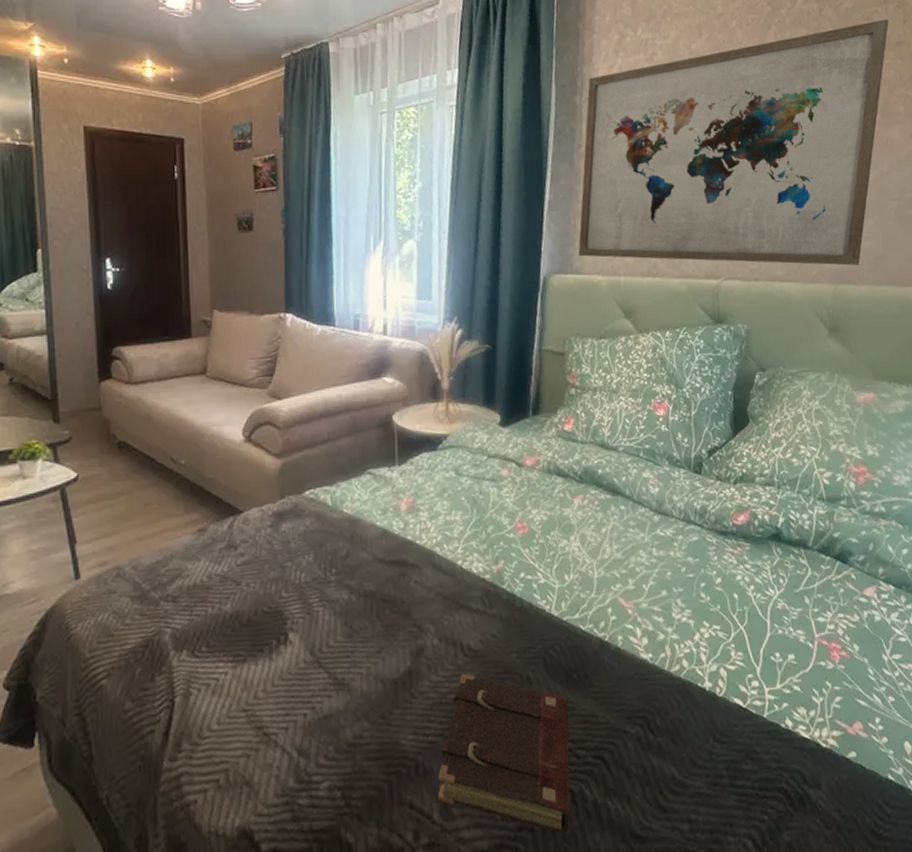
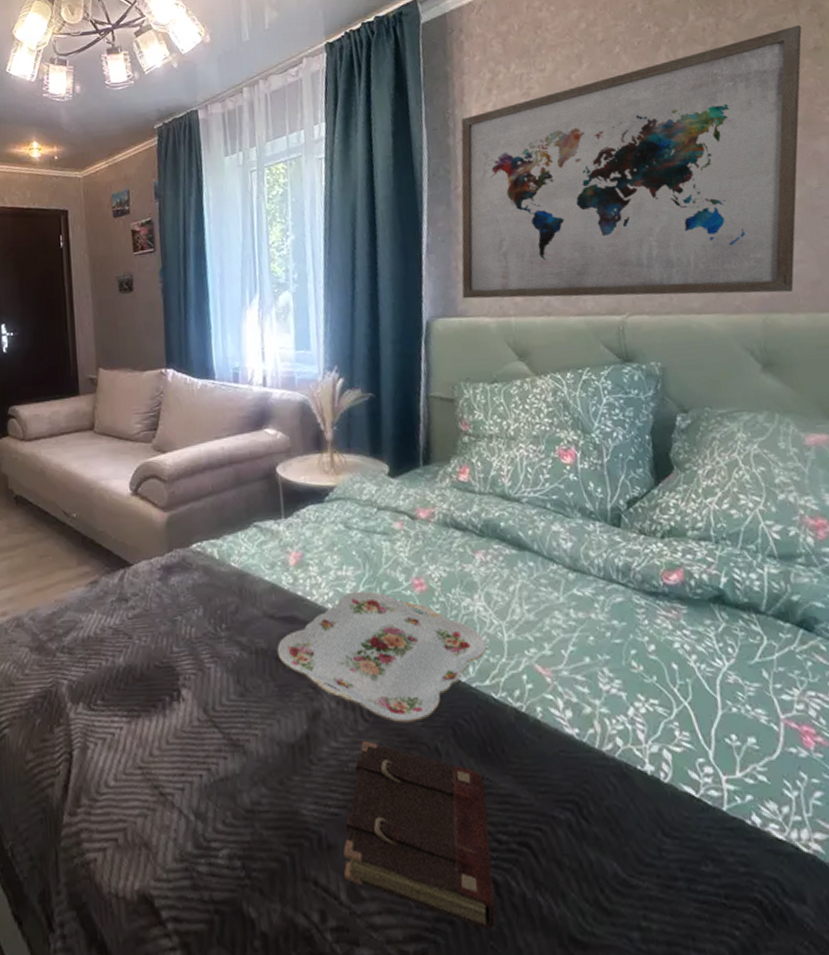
serving tray: none [385,534,579,656] -> present [277,591,487,723]

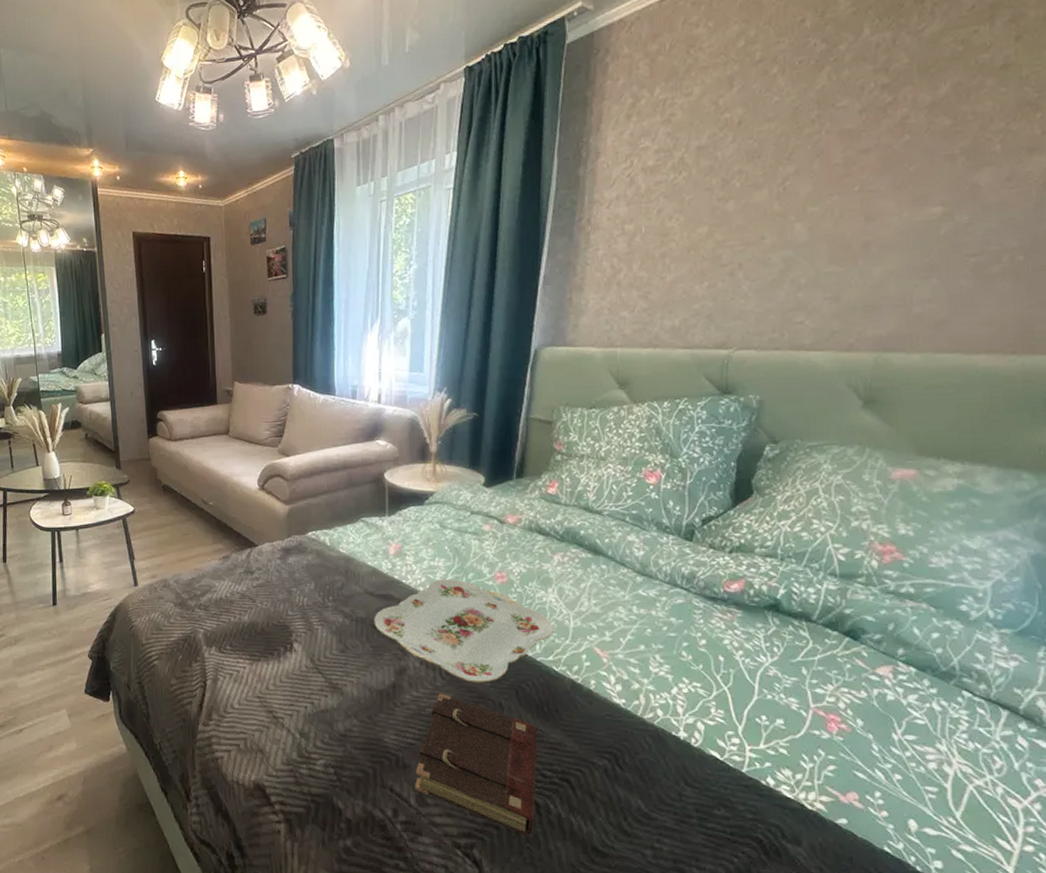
wall art: present [461,25,802,299] -> none [572,39,993,332]

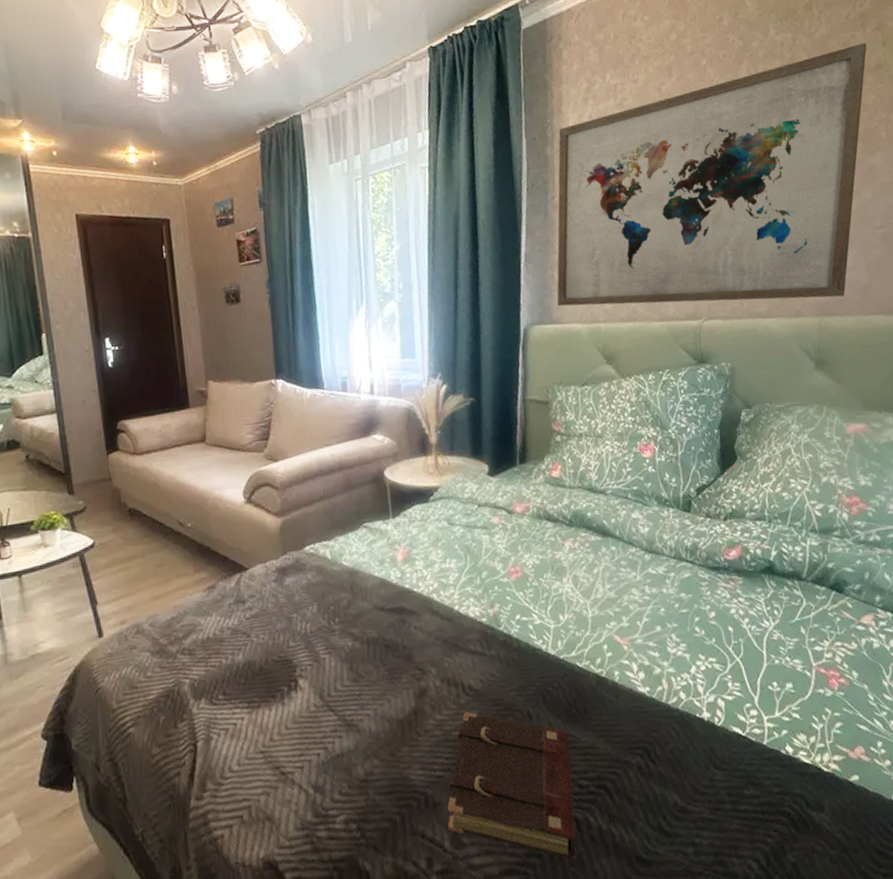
serving tray: present [374,579,554,683] -> none [386,580,574,694]
wall art: none [572,39,993,332] -> present [557,43,867,307]

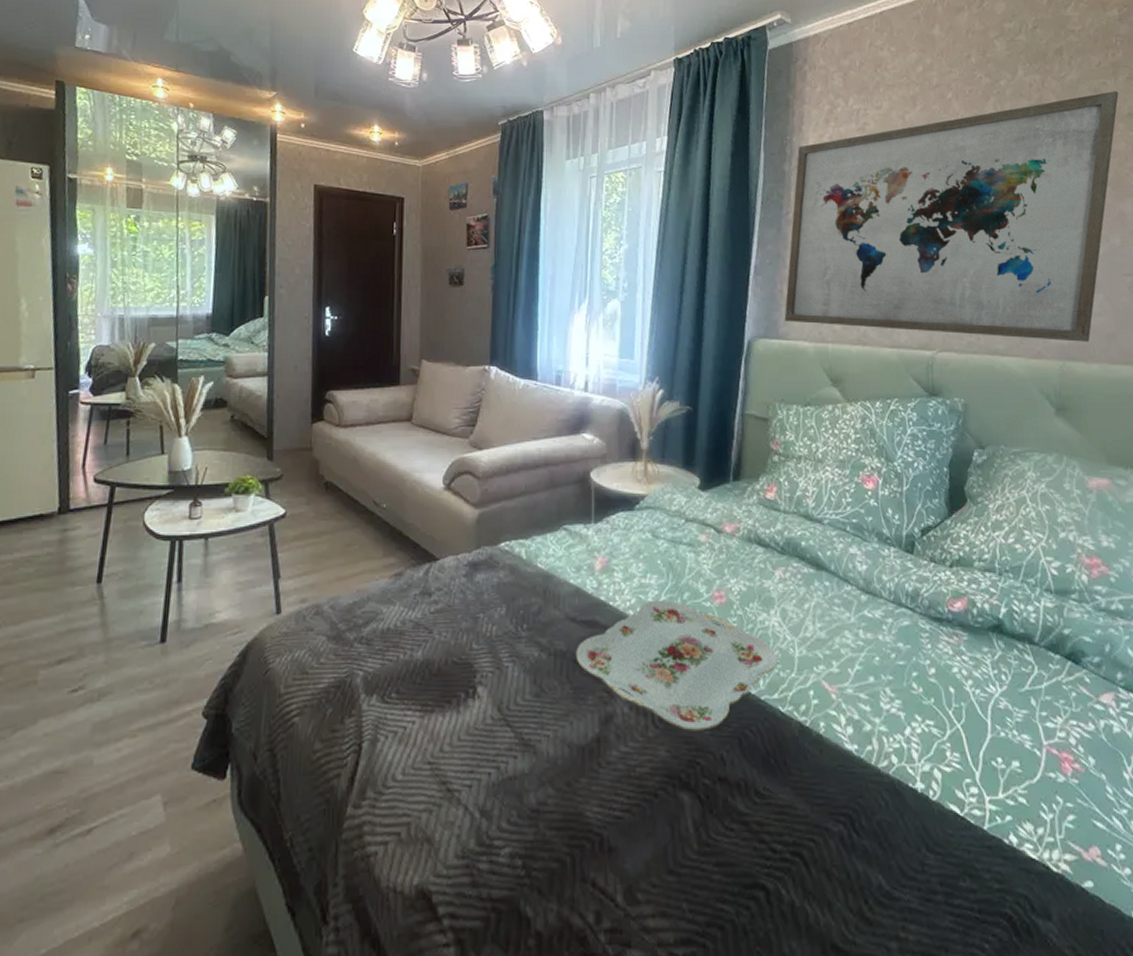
serving tray: none [386,580,574,694] -> present [575,600,779,731]
book: present [447,711,577,859] -> none [621,746,765,934]

